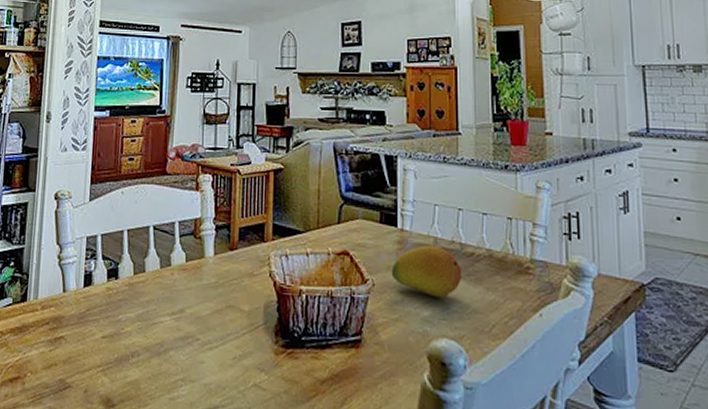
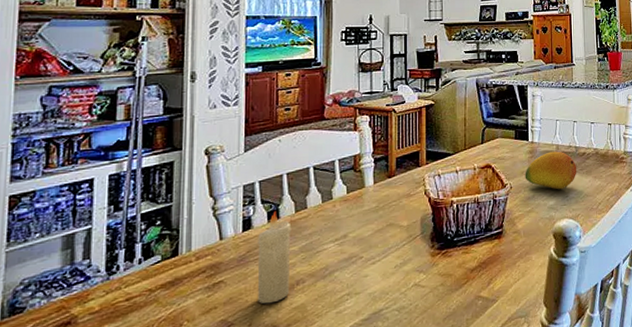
candle: none [94,270,129,372] -> present [257,211,292,304]

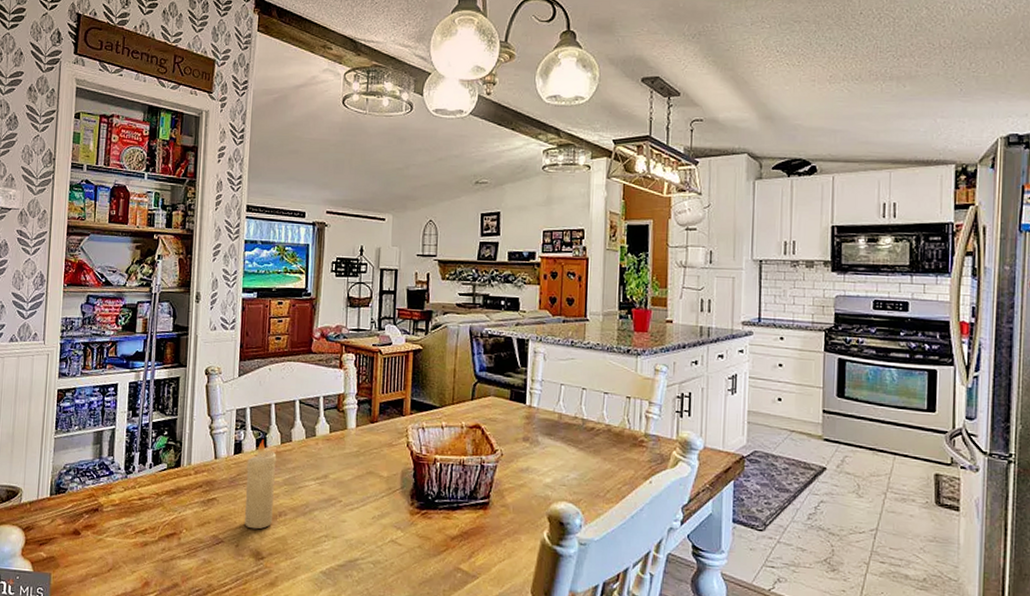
fruit: present [525,151,577,190] -> none [518,420,583,467]

